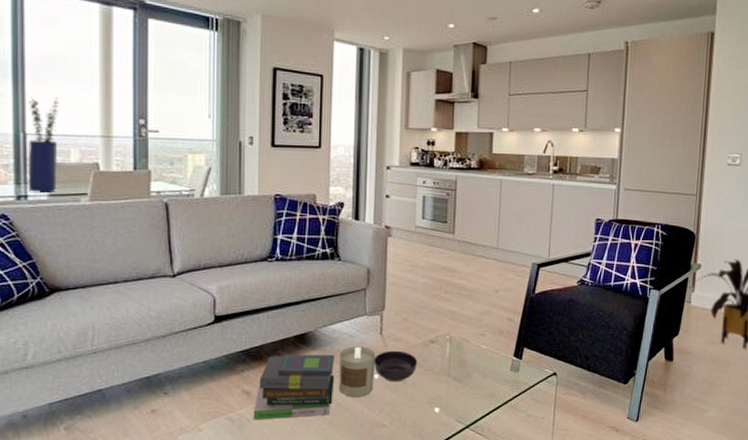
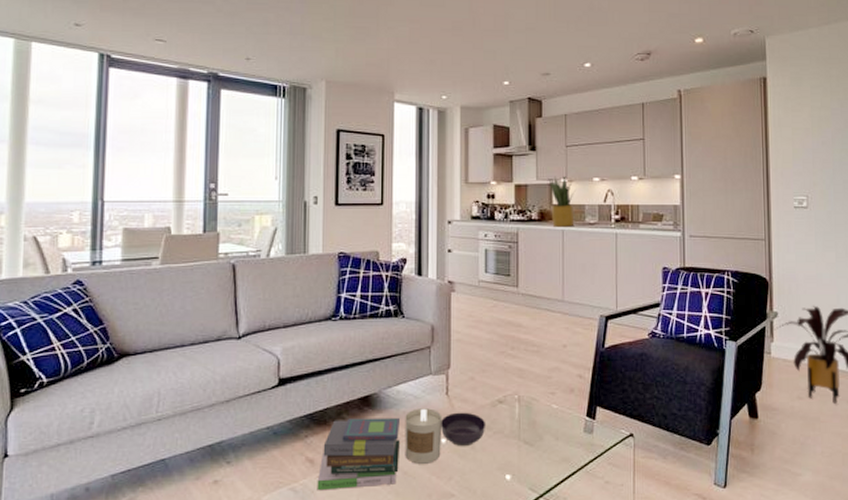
vase: present [27,97,59,193] -> none [103,166,136,257]
planter: none [489,125,516,177] -> present [548,176,576,227]

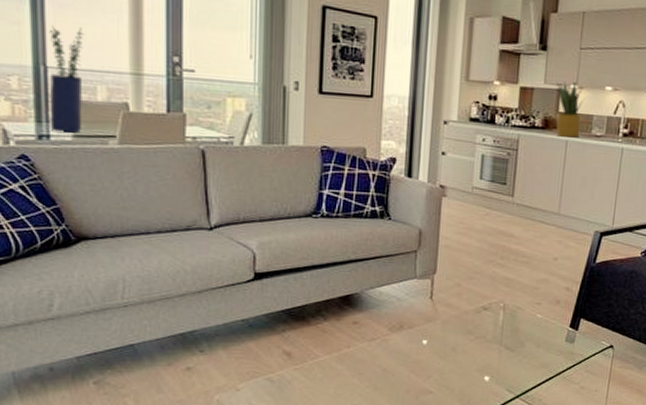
vase: none [103,166,136,257] -> present [48,25,84,133]
books: present [317,417,401,491] -> none [294,316,382,382]
candle: present [405,408,442,464] -> none [384,310,425,362]
bowl: present [441,412,486,447] -> none [423,316,469,349]

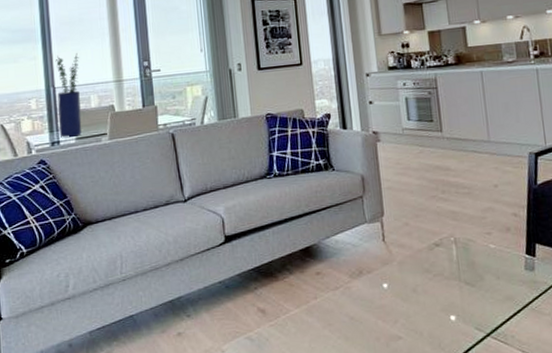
planter: present [556,81,585,138] -> none [460,18,493,69]

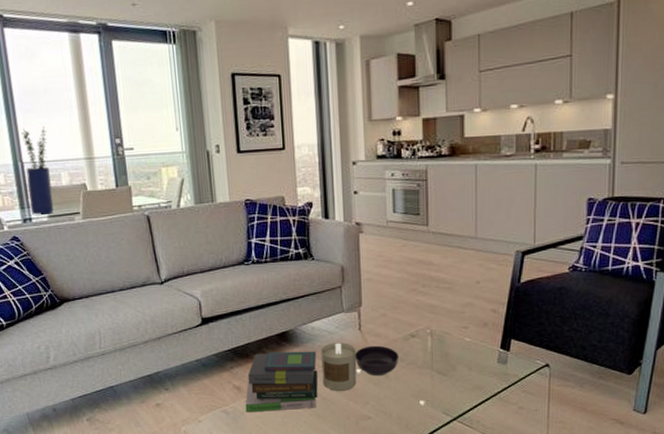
books: none [270,266,346,339] -> present [245,351,319,413]
candle: none [345,255,384,309] -> present [321,342,357,391]
bowl: none [381,257,426,291] -> present [355,345,400,377]

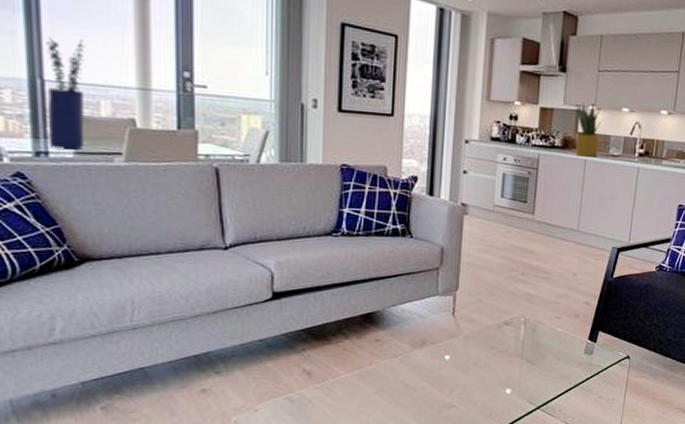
books: present [245,351,319,413] -> none [314,334,404,401]
candle: present [321,342,357,391] -> none [407,327,448,378]
bowl: present [355,345,400,377] -> none [445,331,491,364]
planter: none [459,105,490,162] -> present [575,102,603,157]

